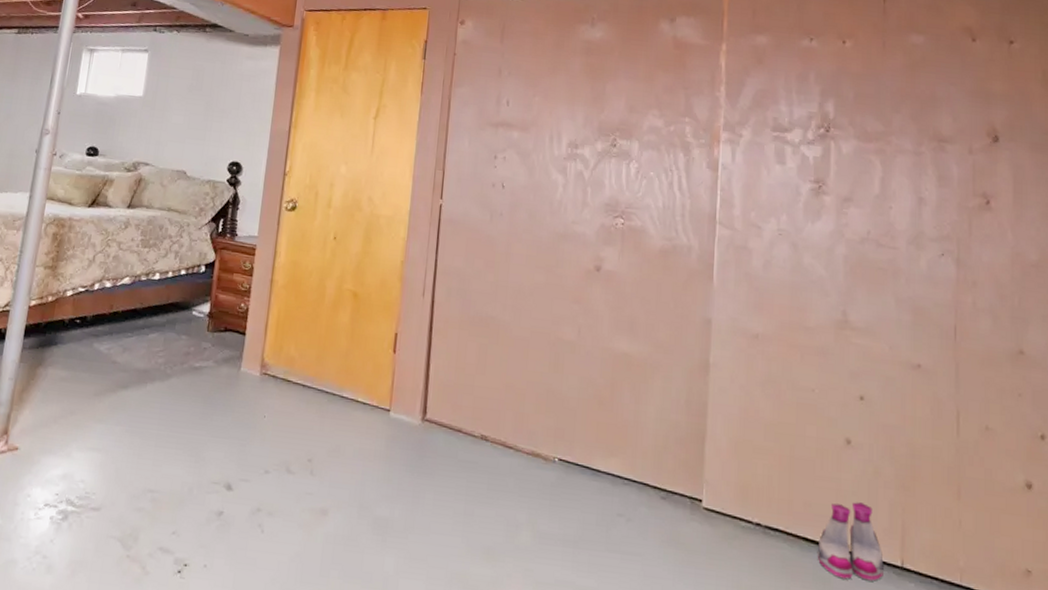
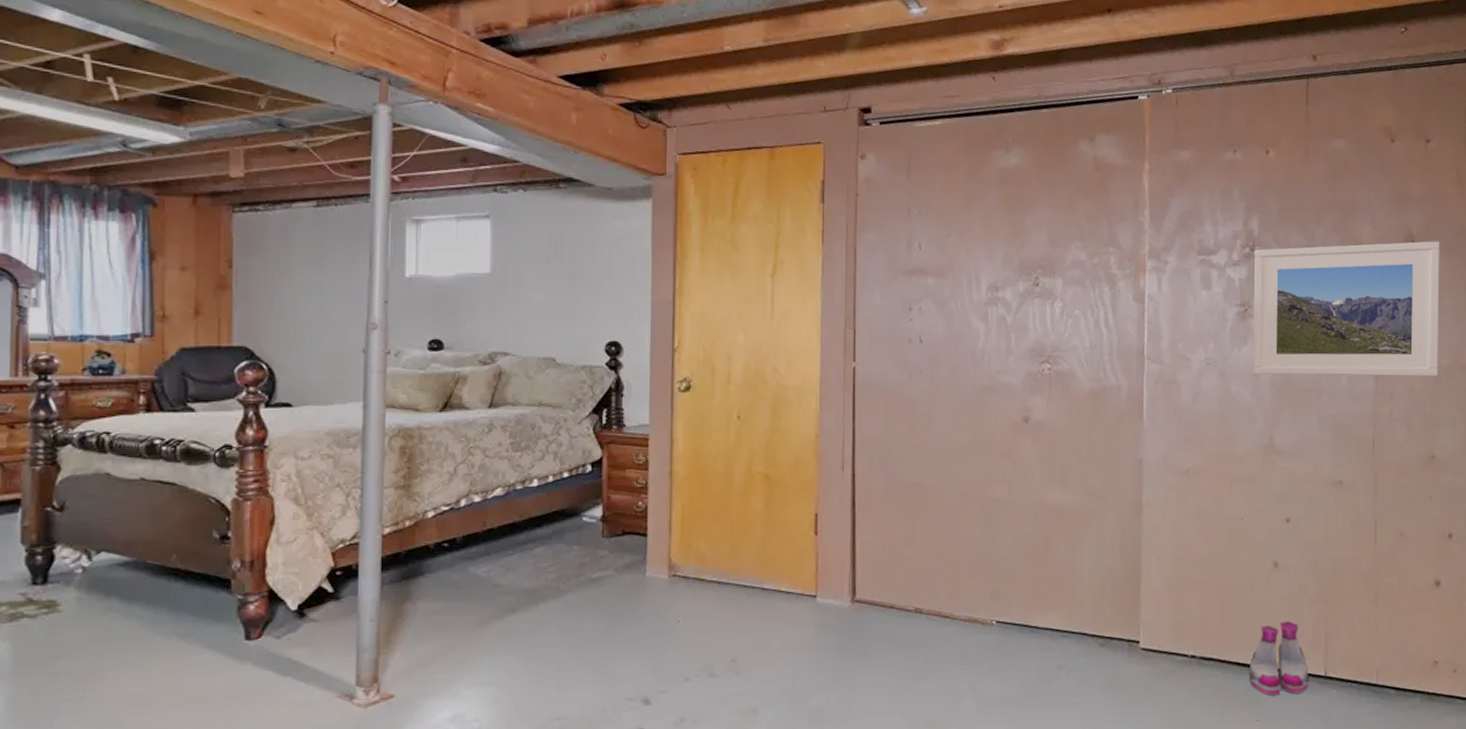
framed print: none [827,131,1027,271] -> present [1253,241,1440,377]

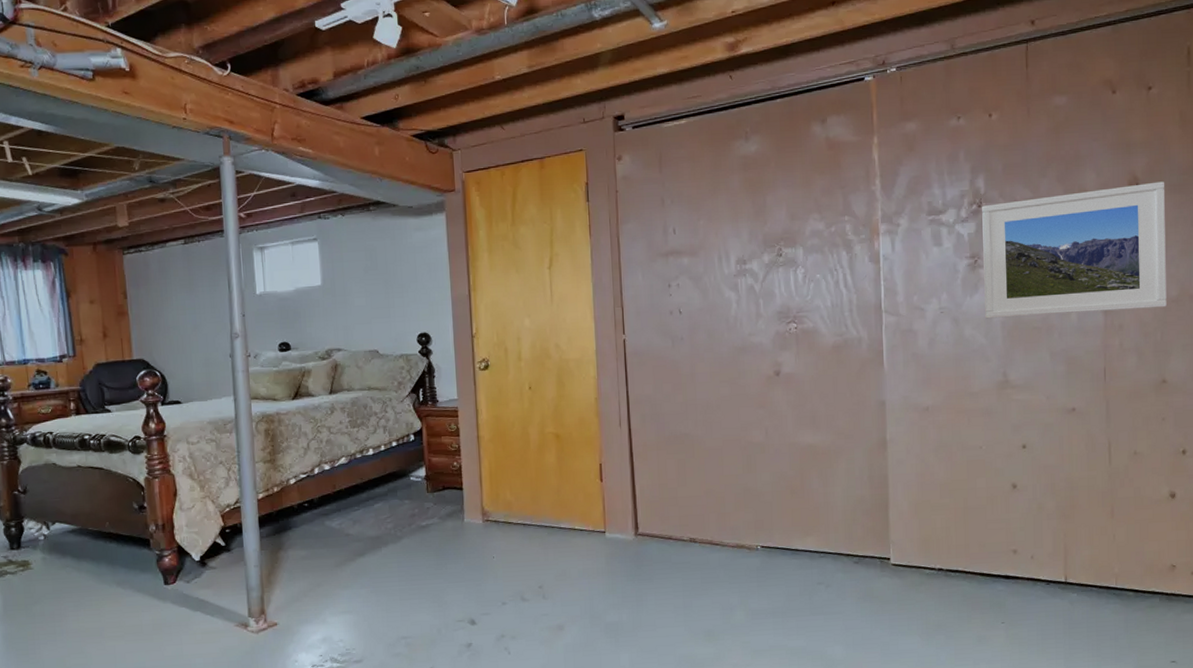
boots: present [1248,621,1310,696] -> none [992,535,1051,601]

